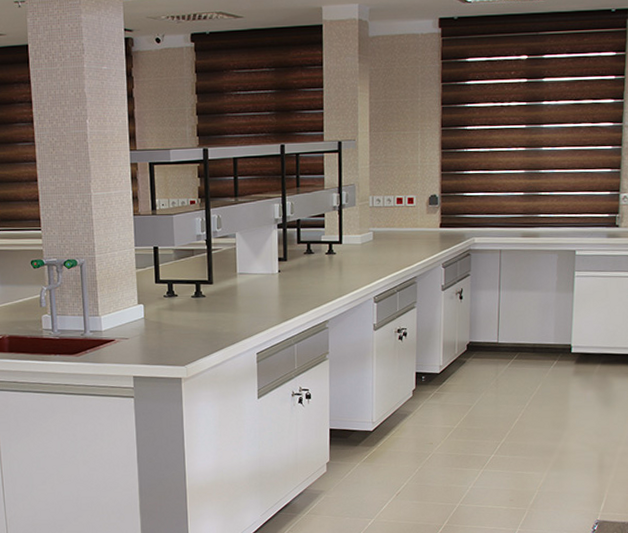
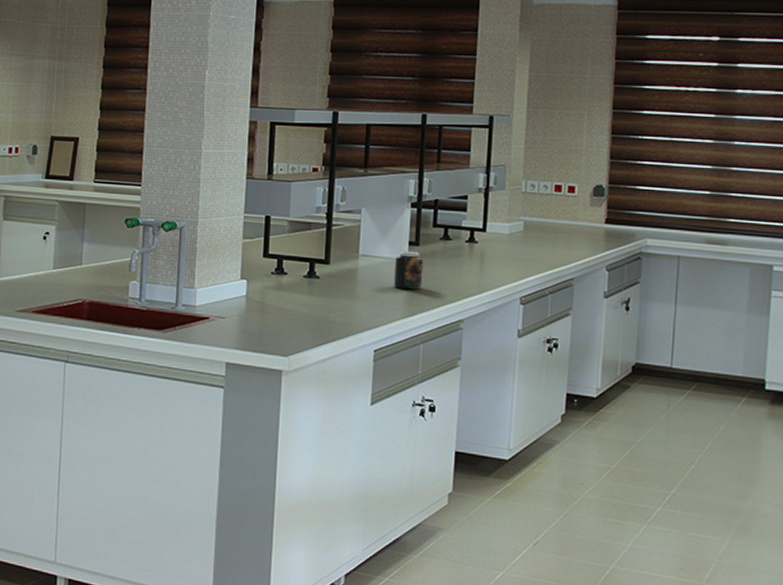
jar: none [267,266,293,299] -> present [393,251,424,290]

